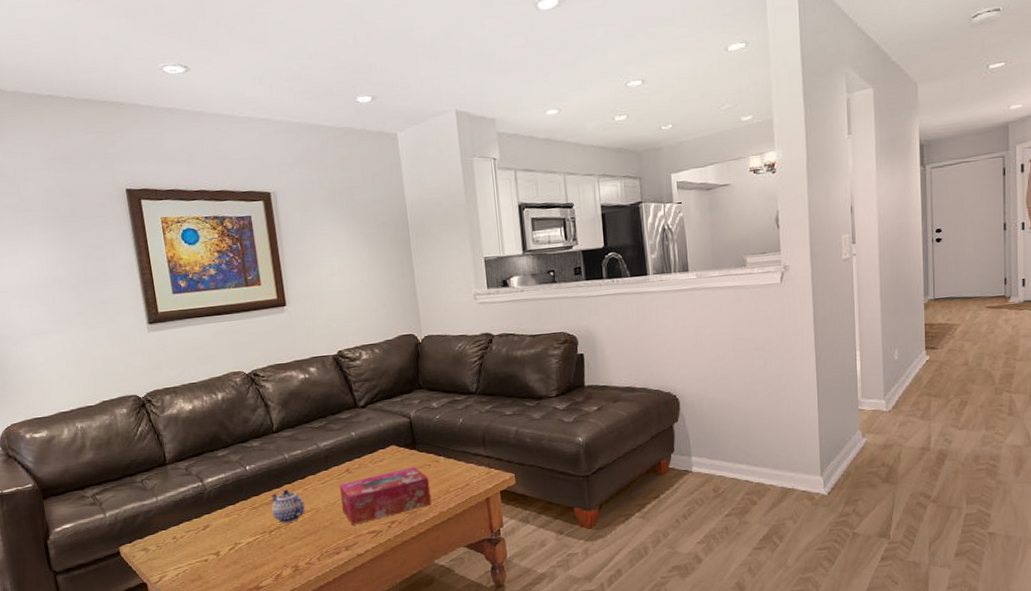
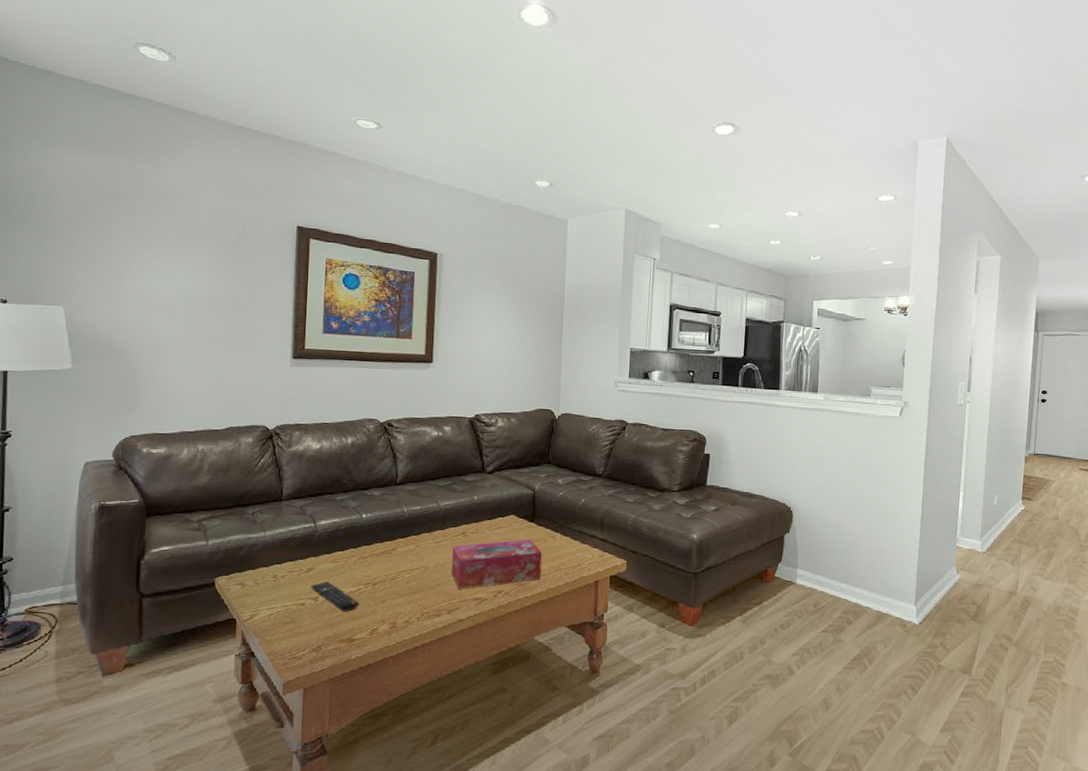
remote control: none [210,536,260,562] -> present [311,582,359,611]
teapot: present [271,489,305,524] -> none [380,543,414,578]

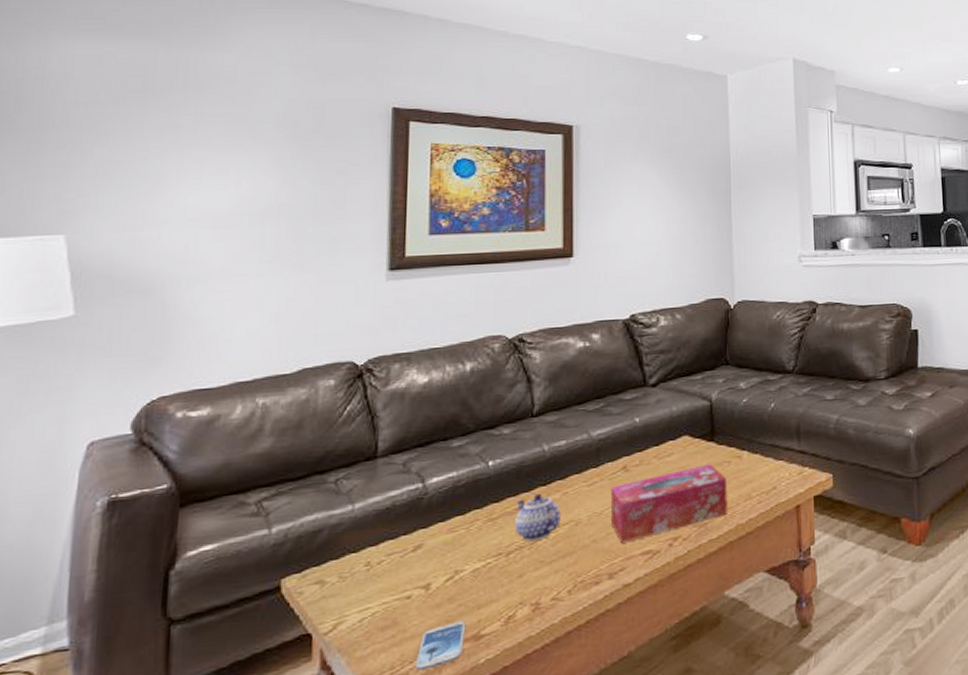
smartphone: none [306,627,343,657] -> present [415,621,466,671]
remote control: present [311,582,359,611] -> none [420,560,488,598]
teapot: none [380,543,414,578] -> present [515,493,561,542]

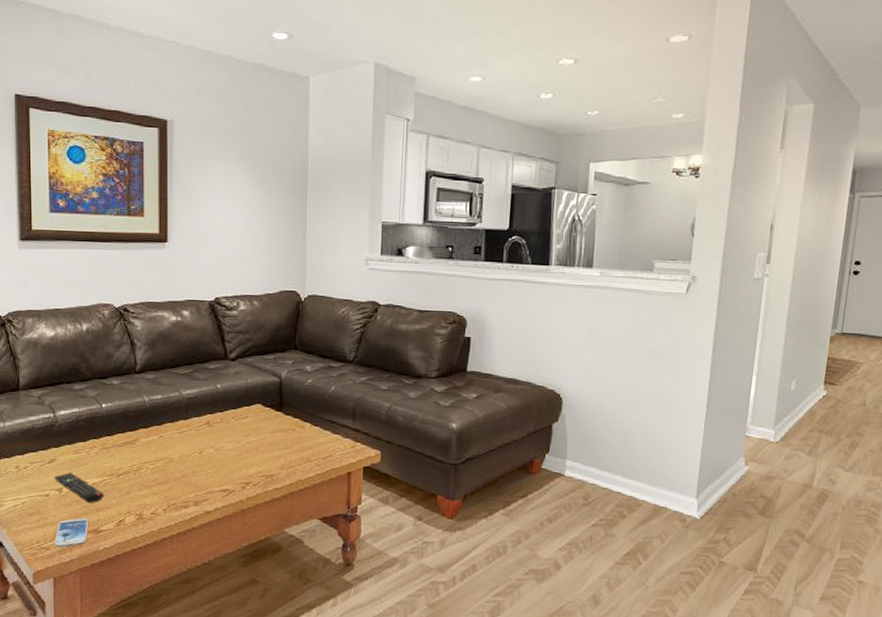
remote control: none [420,560,488,598] -> present [54,473,104,503]
teapot: present [515,493,561,542] -> none [123,433,158,469]
tissue box: present [610,464,728,544] -> none [196,429,291,481]

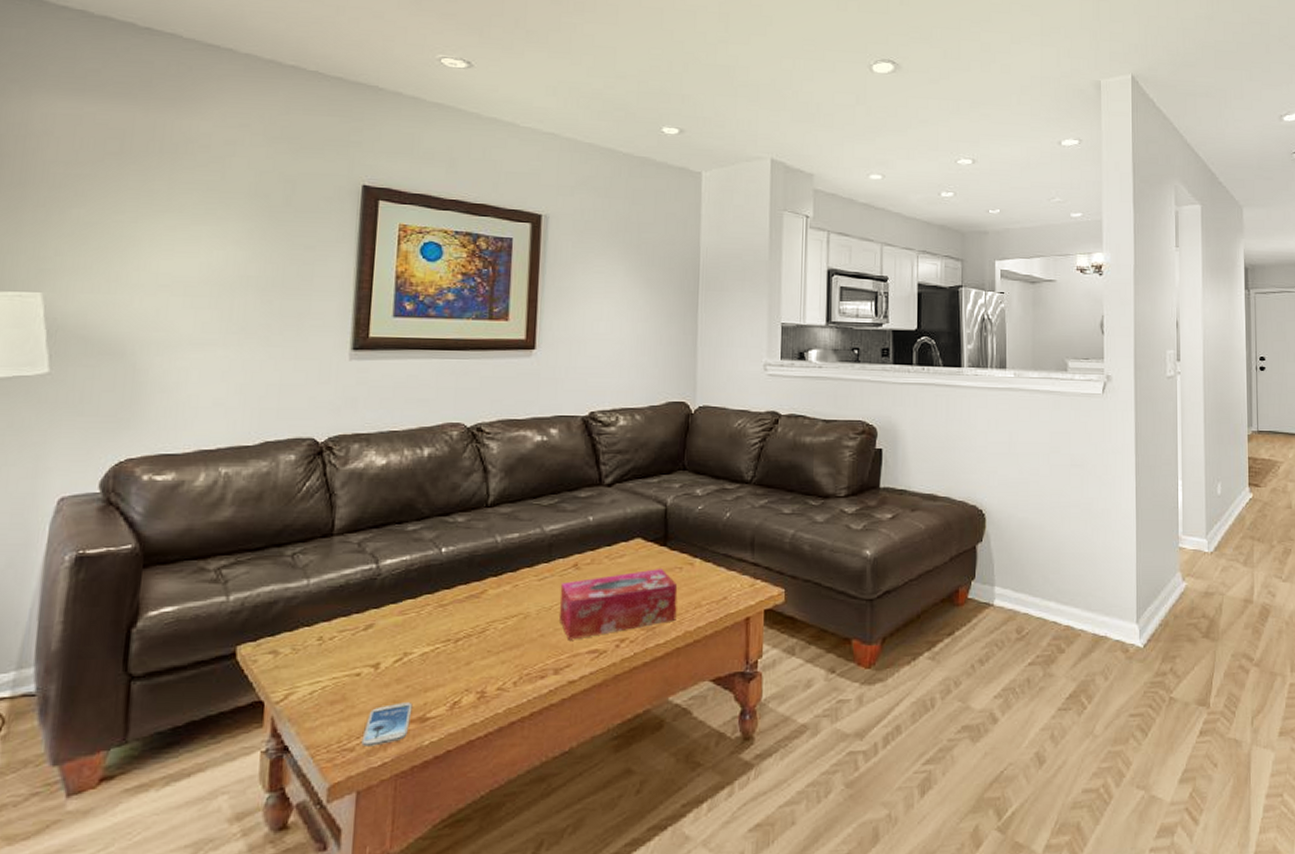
remote control: present [54,473,104,503] -> none [370,641,436,680]
tissue box: none [196,429,291,481] -> present [559,569,678,640]

